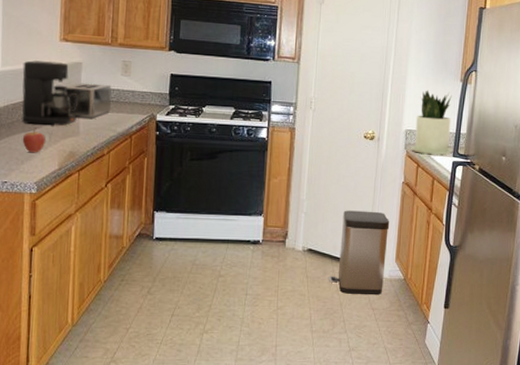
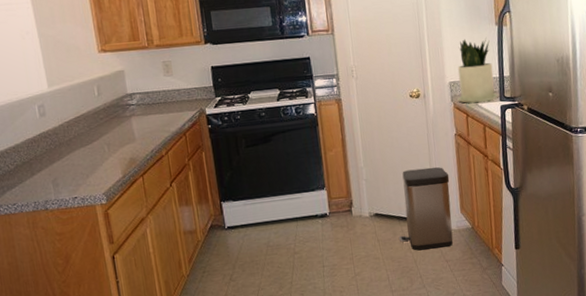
coffee maker: present [22,60,78,126] -> none [68,73,130,139]
fruit: present [22,128,46,153] -> none [82,141,105,166]
toaster: present [65,82,112,120] -> none [112,87,161,126]

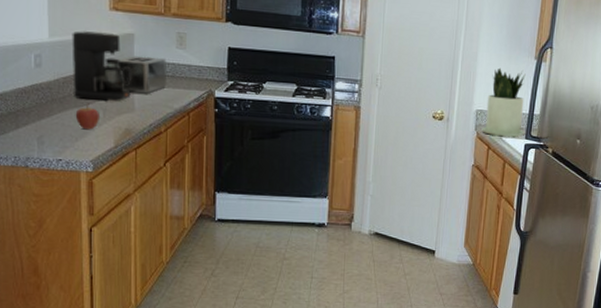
coffee maker: none [68,73,130,139] -> present [72,31,131,101]
fruit: none [82,141,105,166] -> present [75,103,99,130]
toaster: none [112,87,161,126] -> present [117,55,167,95]
pedal bin: present [398,166,453,251] -> none [395,193,459,280]

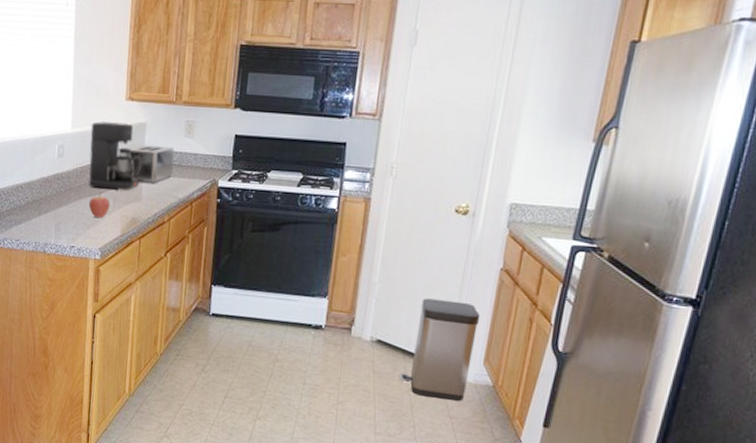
pedal bin: none [395,193,459,280] -> present [398,298,480,401]
planter: present [481,68,526,138] -> none [515,153,579,237]

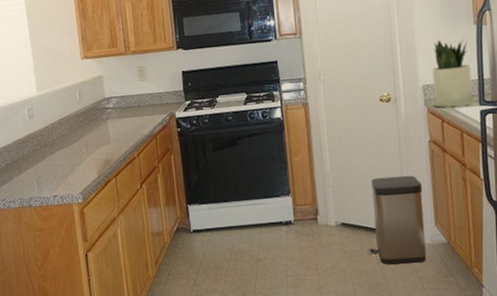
fruit: present [88,192,110,219] -> none [63,142,83,166]
coffee maker: present [89,121,141,191] -> none [54,78,106,140]
toaster: present [129,145,175,185] -> none [92,91,134,128]
planter: none [515,153,579,237] -> present [431,38,478,108]

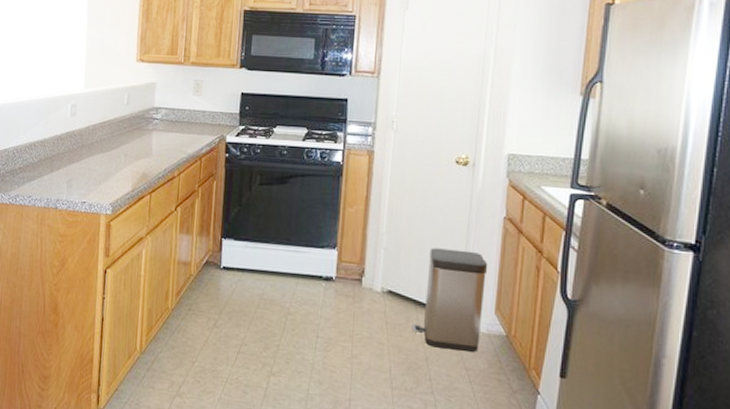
planter: present [431,38,478,108] -> none [515,106,569,186]

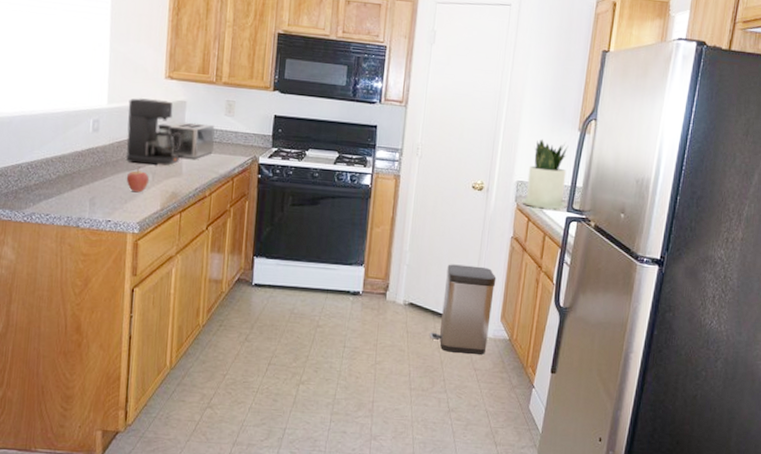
coffee maker: none [100,82,152,147] -> present [126,98,181,166]
fruit: none [100,149,121,174] -> present [126,167,149,193]
toaster: none [140,103,183,141] -> present [169,122,215,160]
planter: none [515,106,569,186] -> present [522,139,569,210]

